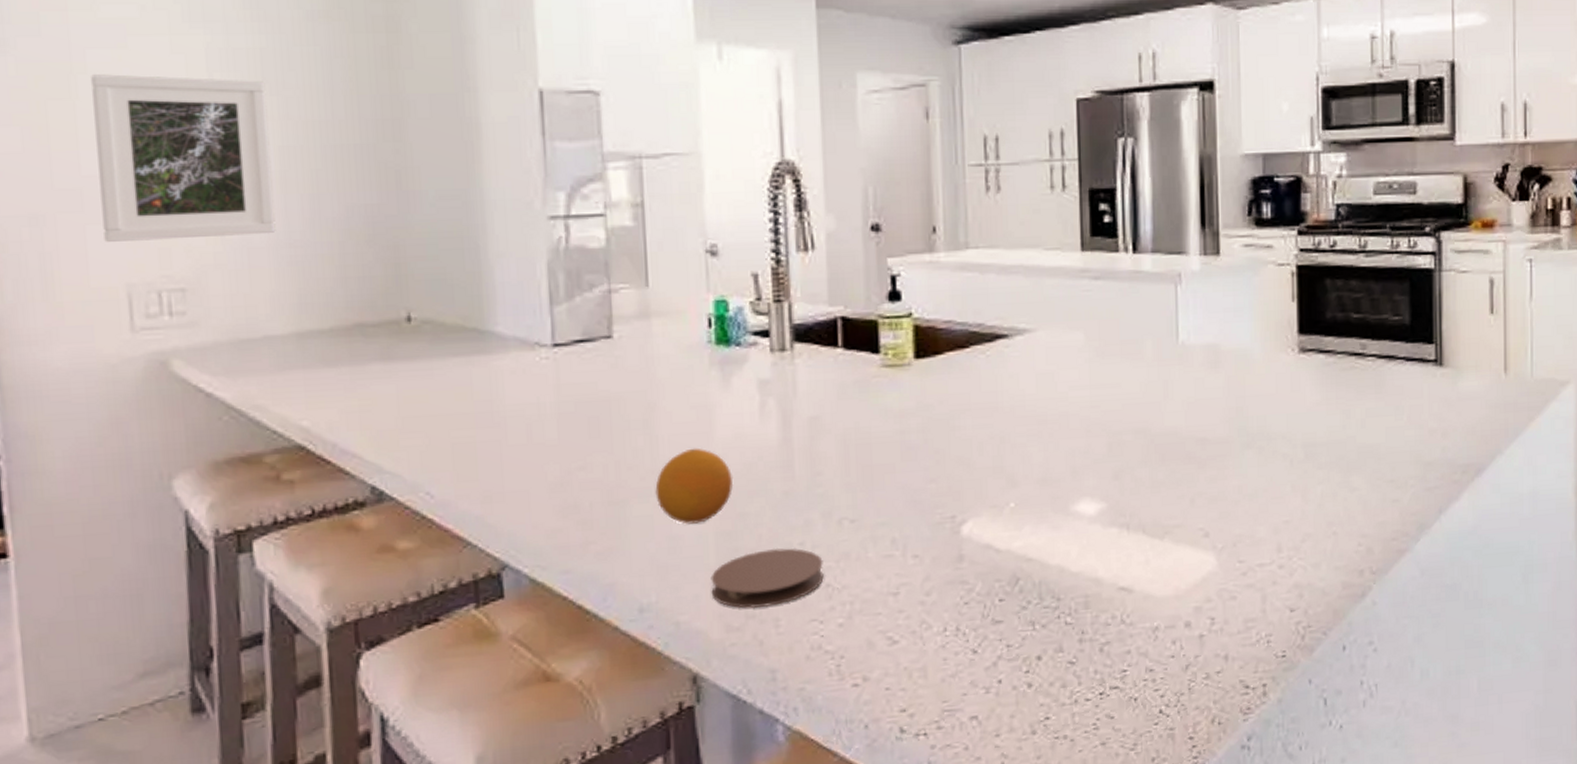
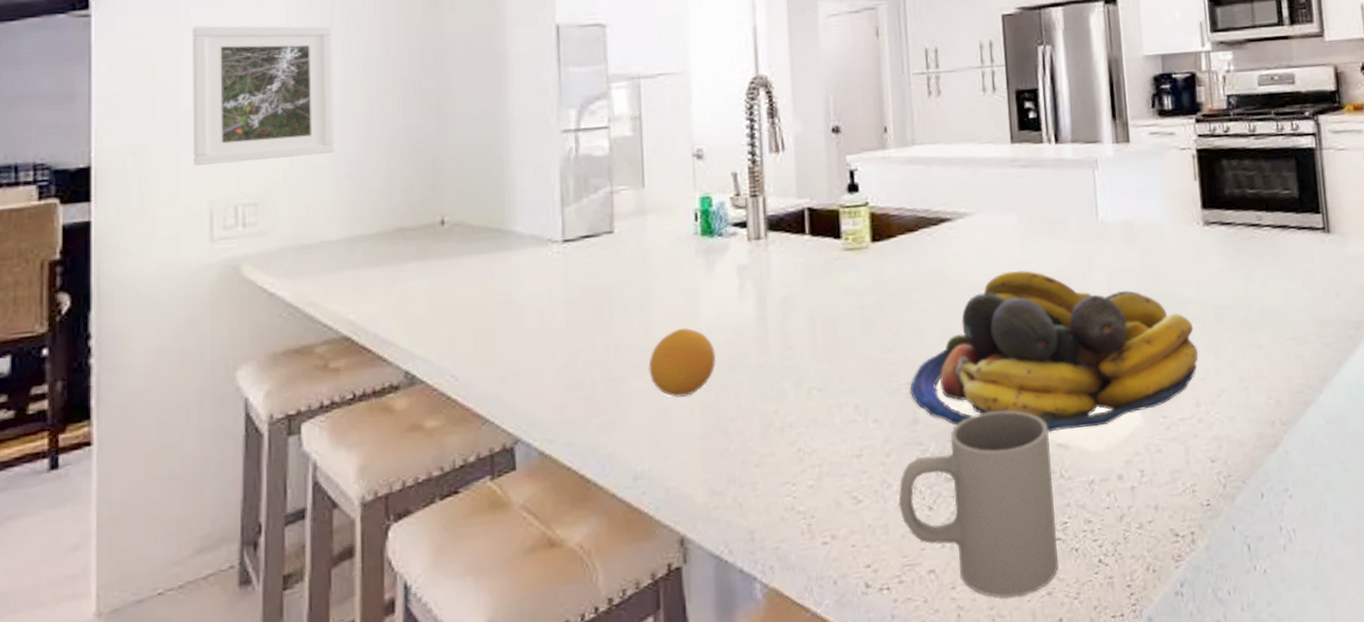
coaster: present [710,547,824,609] -> none [696,416,796,474]
mug: none [939,549,1114,747] -> present [898,410,1058,598]
fruit bowl: none [955,395,1283,575] -> present [910,270,1198,433]

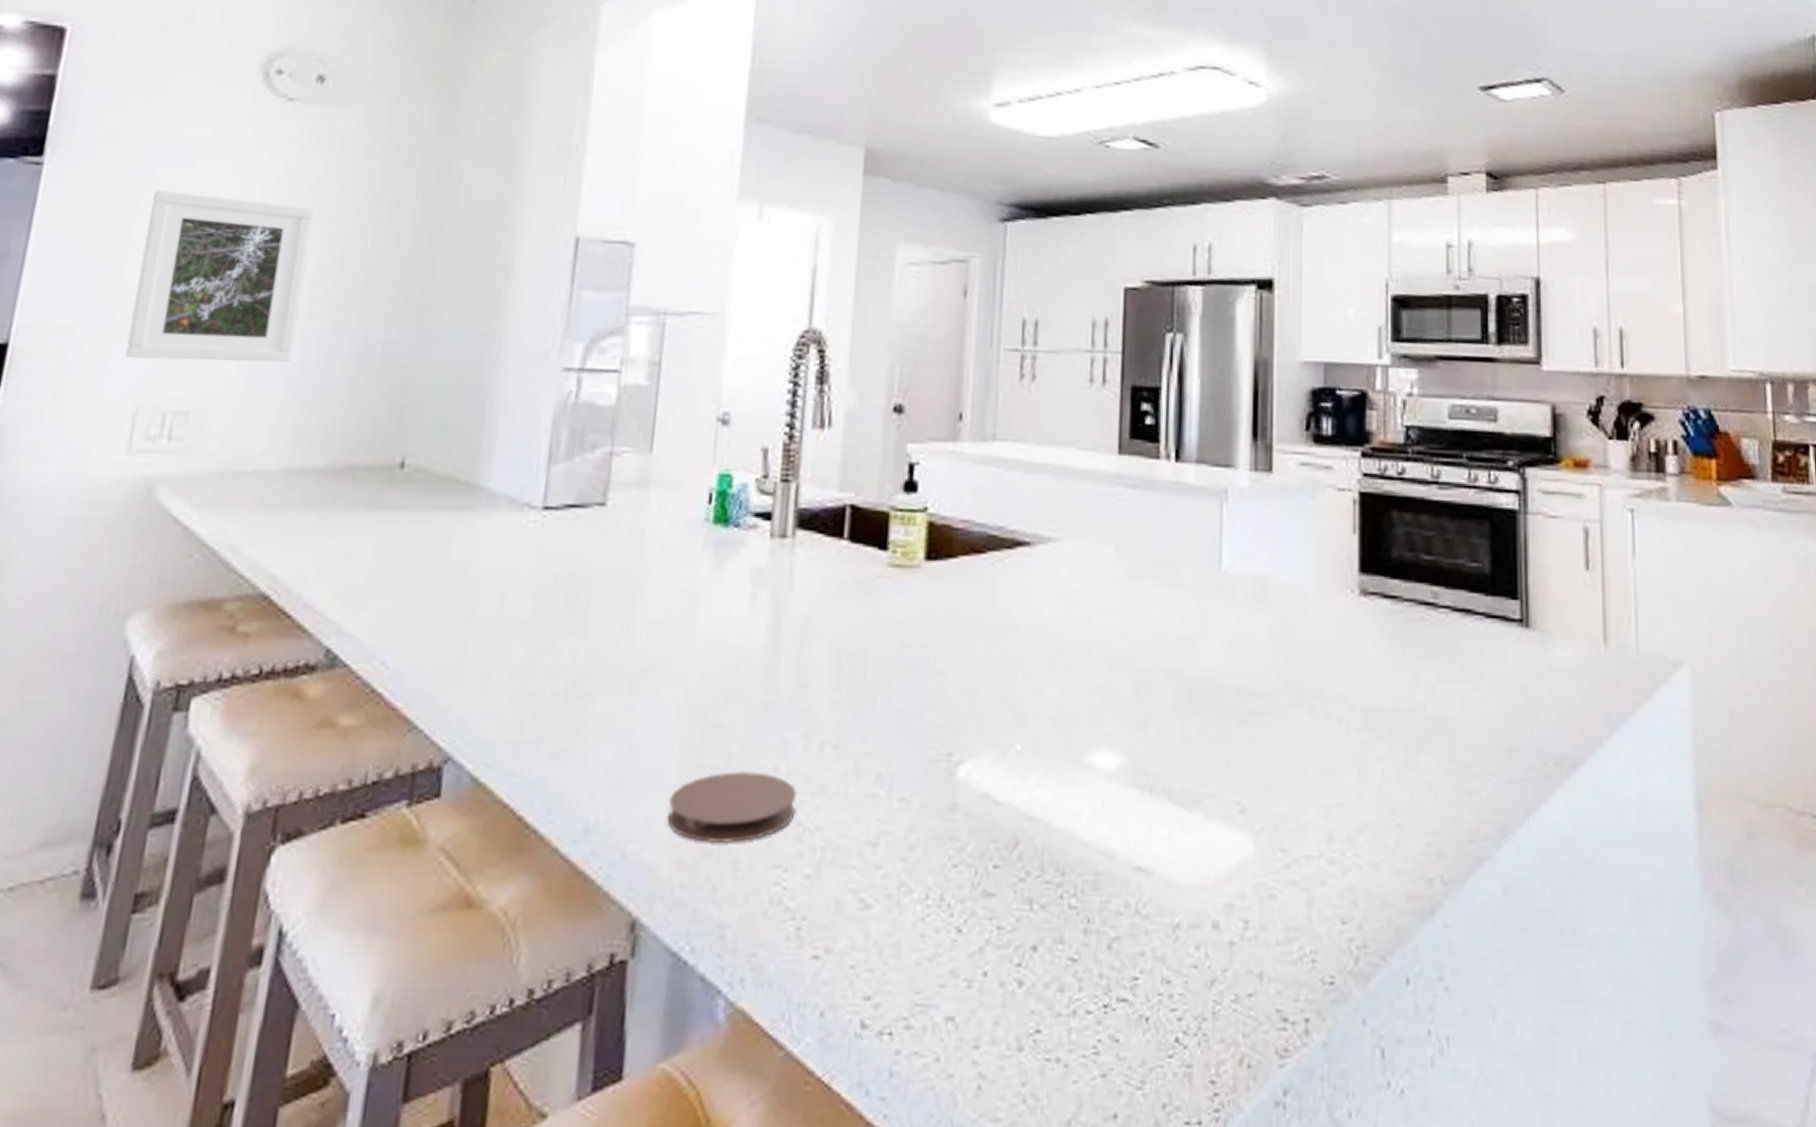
fruit: present [648,328,717,397] -> none [623,640,711,731]
coaster: none [696,416,796,474] -> present [667,770,797,844]
mug: present [898,410,1058,598] -> none [917,808,1126,1073]
fruit bowl: present [910,270,1198,433] -> none [950,622,1337,850]

